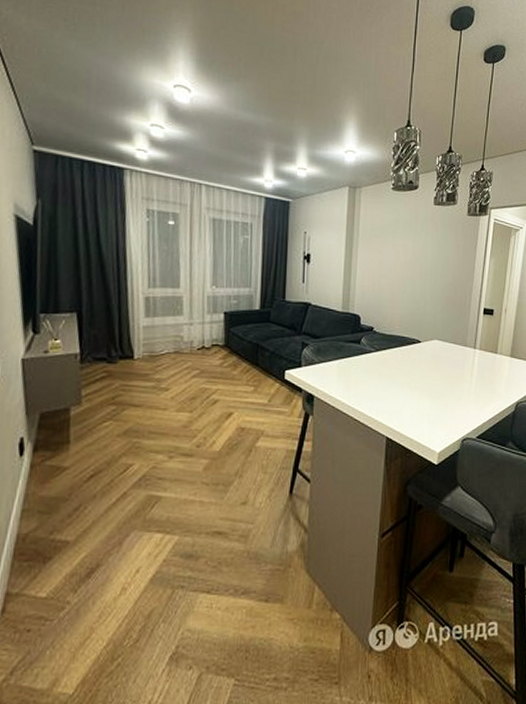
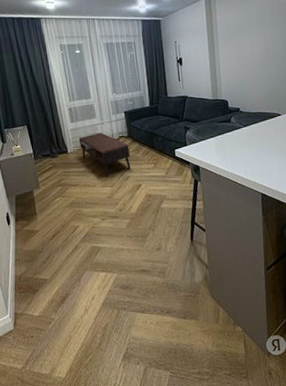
coffee table: none [152,336,223,399] -> present [78,132,131,178]

